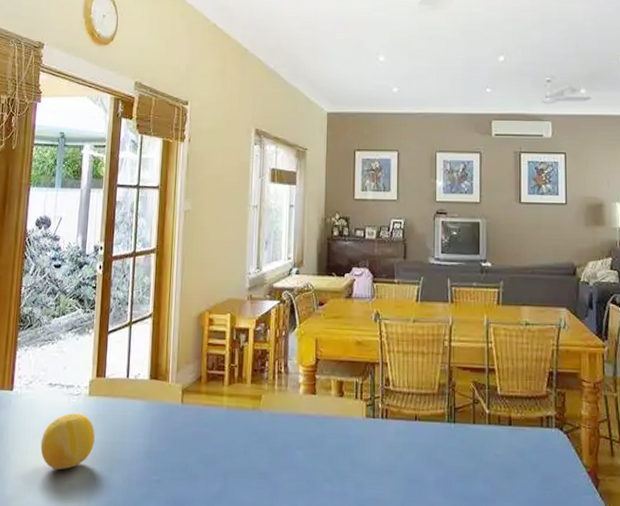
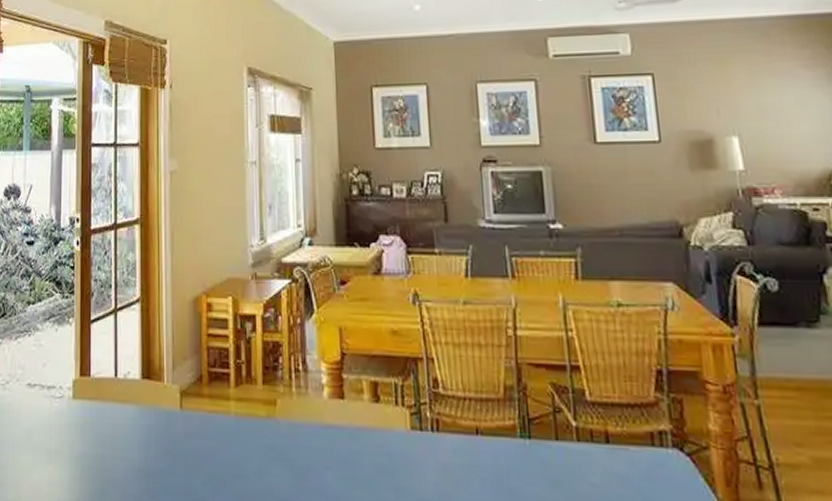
fruit: present [40,413,95,470] -> none [22,420,82,489]

